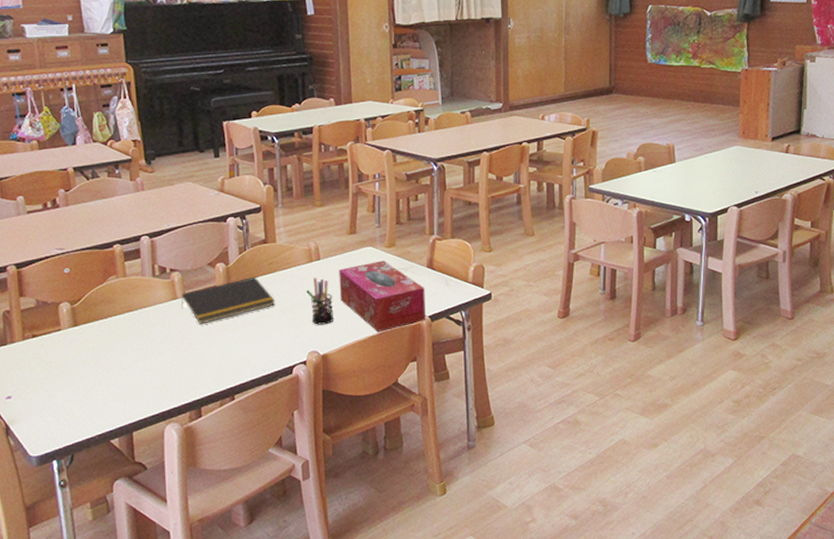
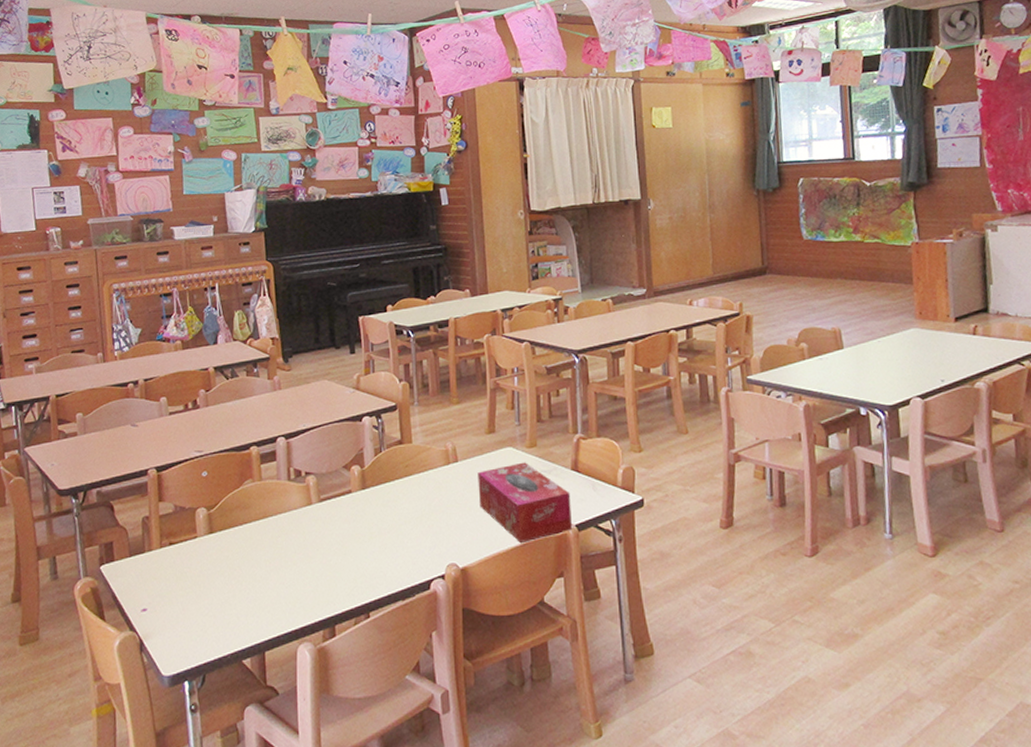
notepad: present [182,276,276,324] -> none [316,480,412,532]
pen holder: present [306,277,334,325] -> none [444,481,474,534]

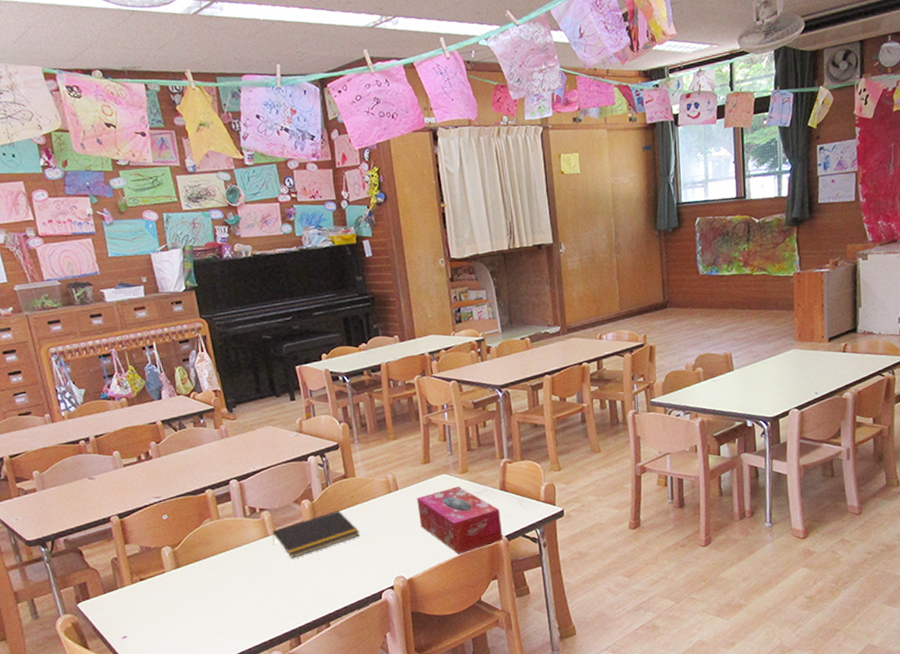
notepad: none [316,480,412,532] -> present [272,510,360,558]

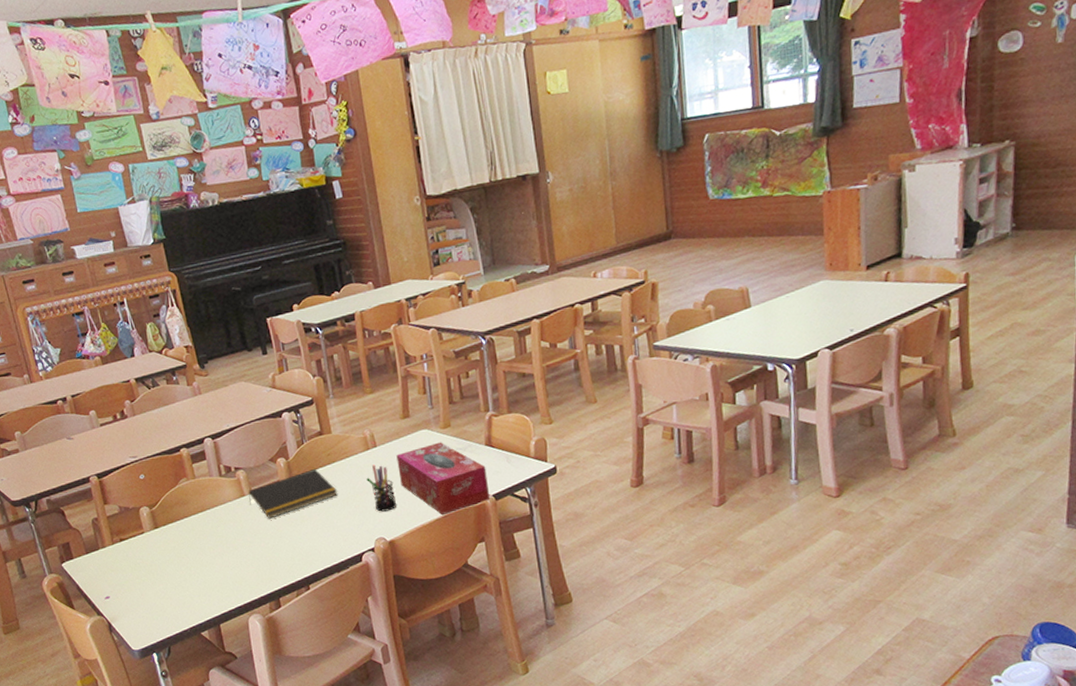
pen holder: none [388,507,417,552] -> present [366,464,397,512]

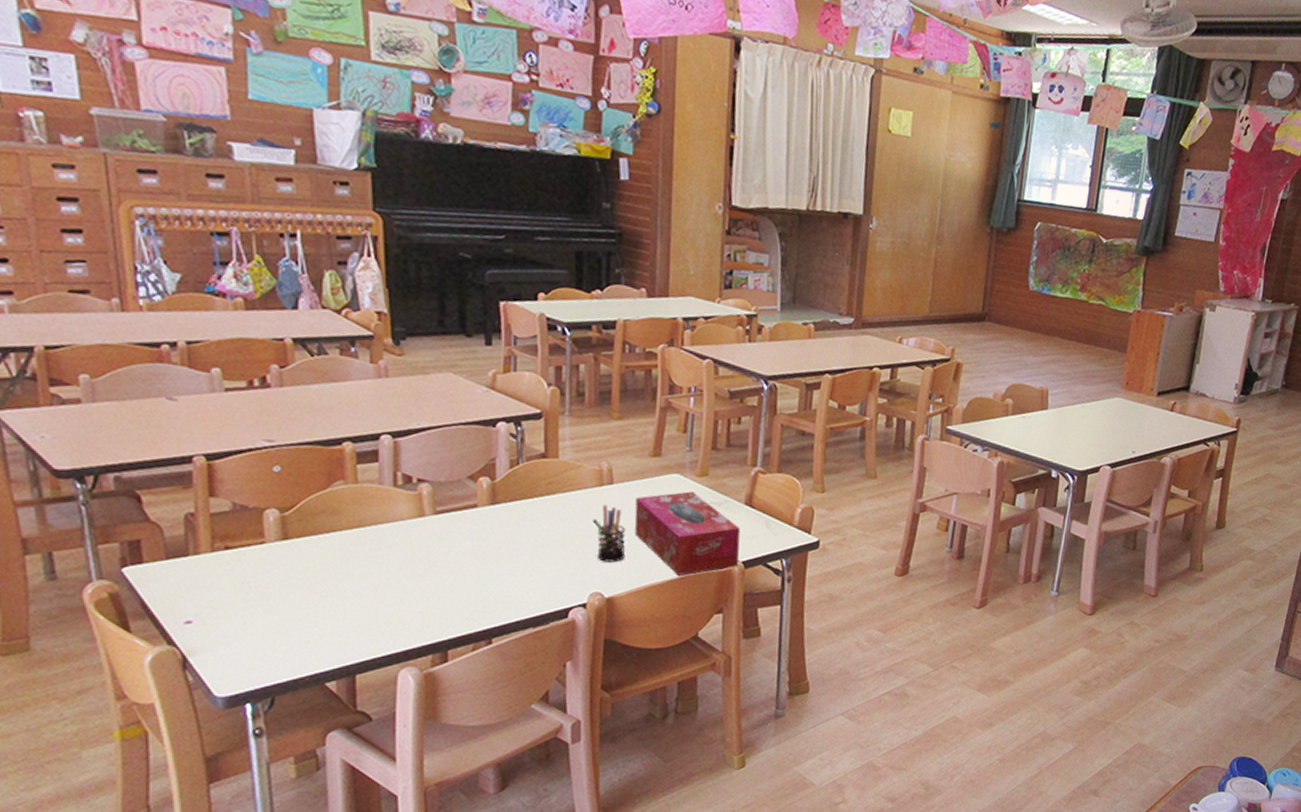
notepad: present [248,468,338,519] -> none [430,497,553,550]

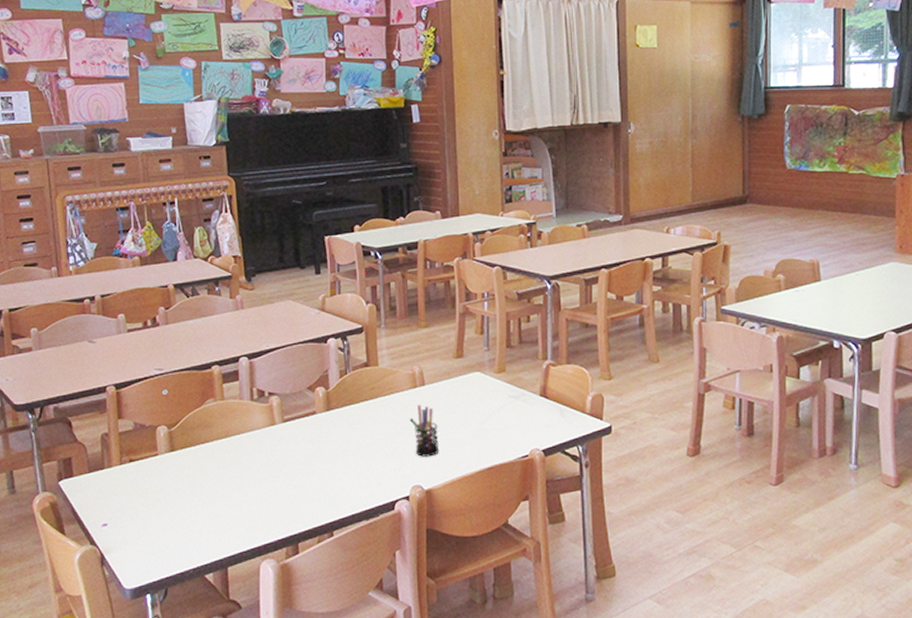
tissue box: present [634,491,741,576] -> none [445,387,538,466]

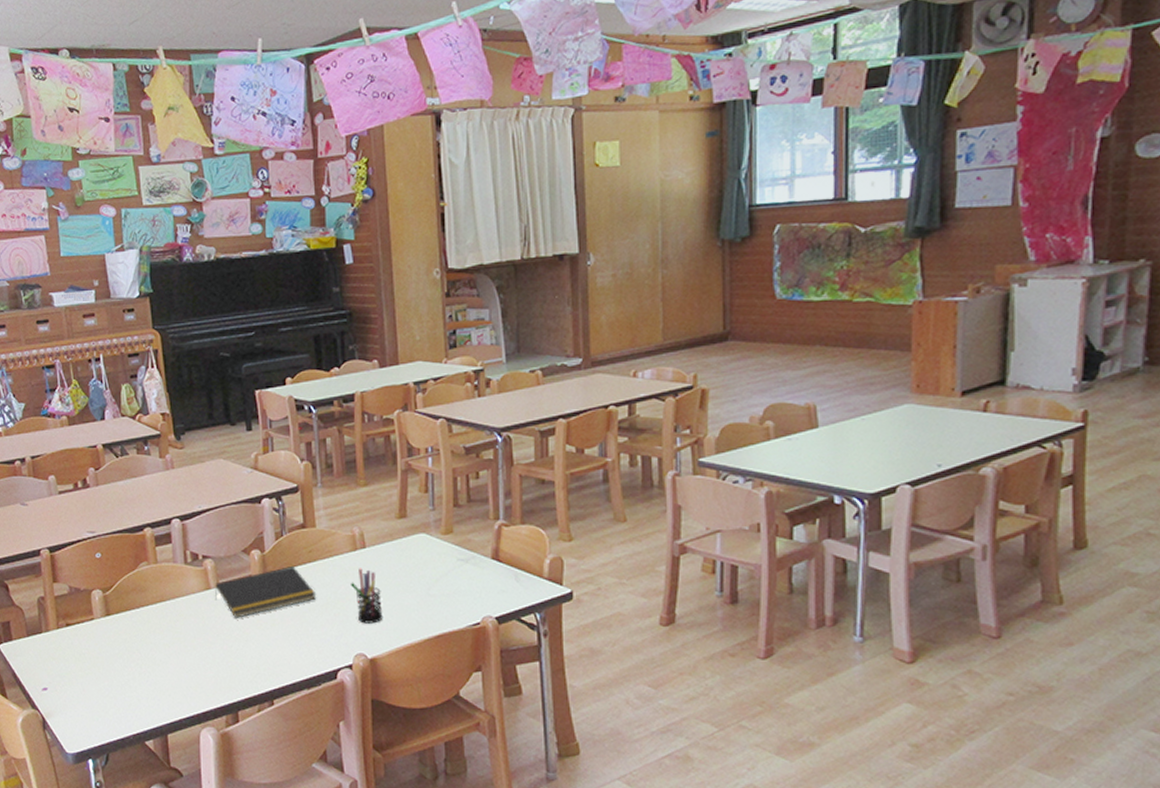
notepad: none [280,402,378,453] -> present [215,565,317,618]

